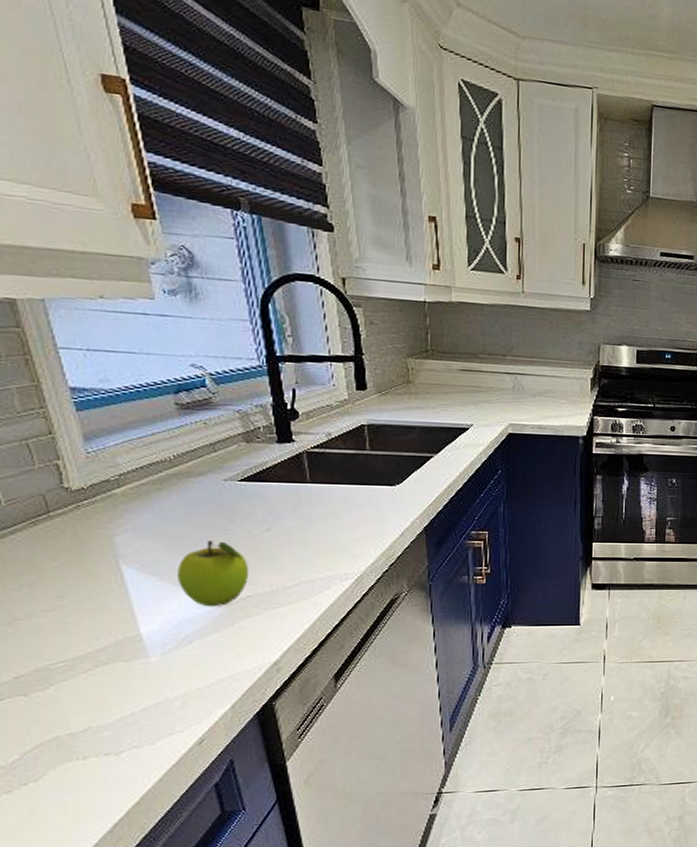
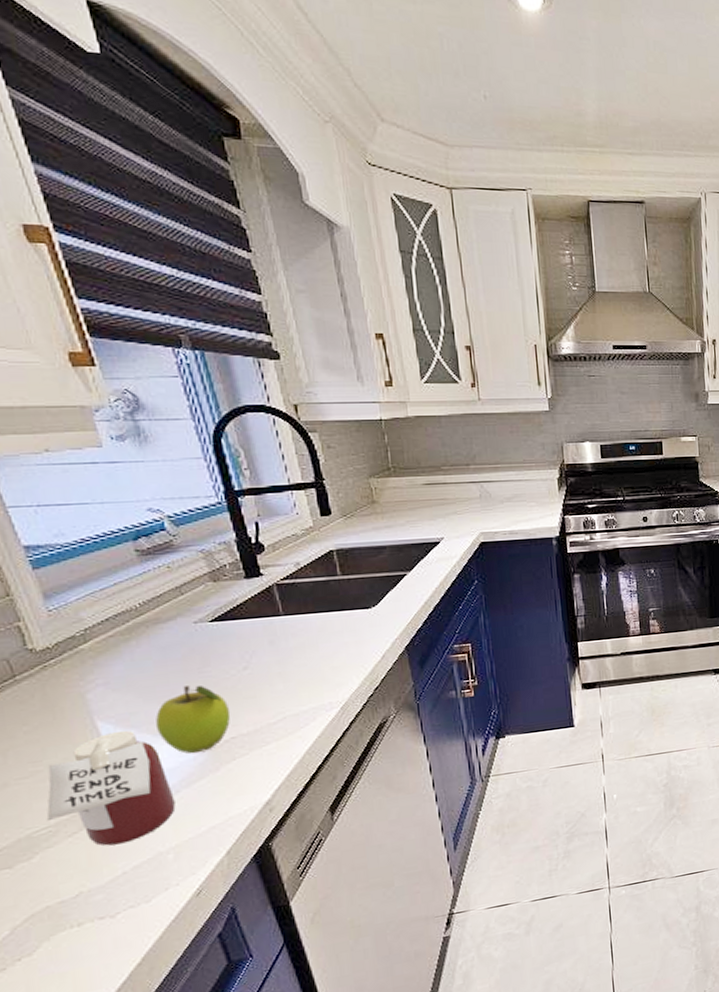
jar: none [64,576,187,686] -> present [46,730,176,846]

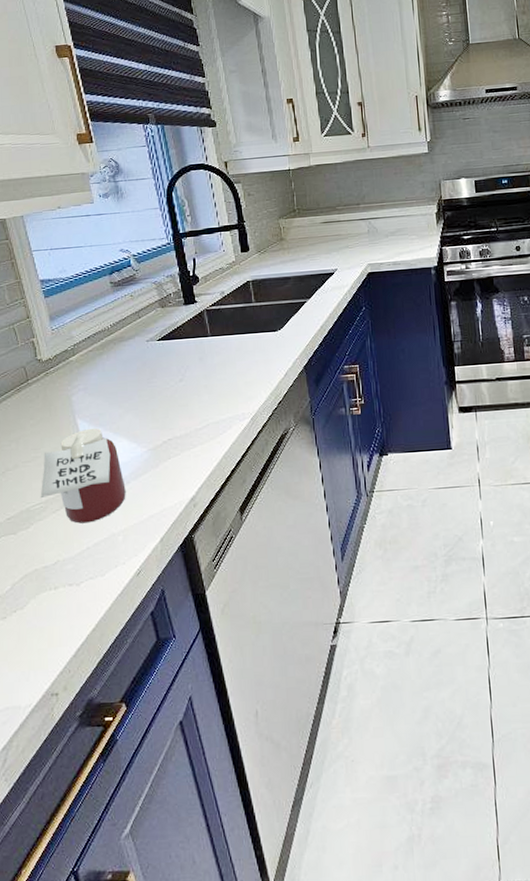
fruit: present [156,685,231,754] -> none [116,393,169,451]

